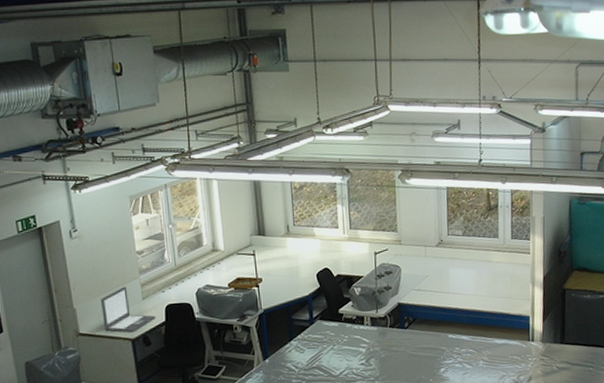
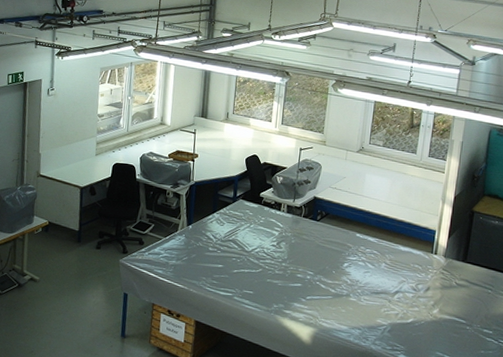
laptop: present [101,286,155,332] -> none [60,141,104,181]

